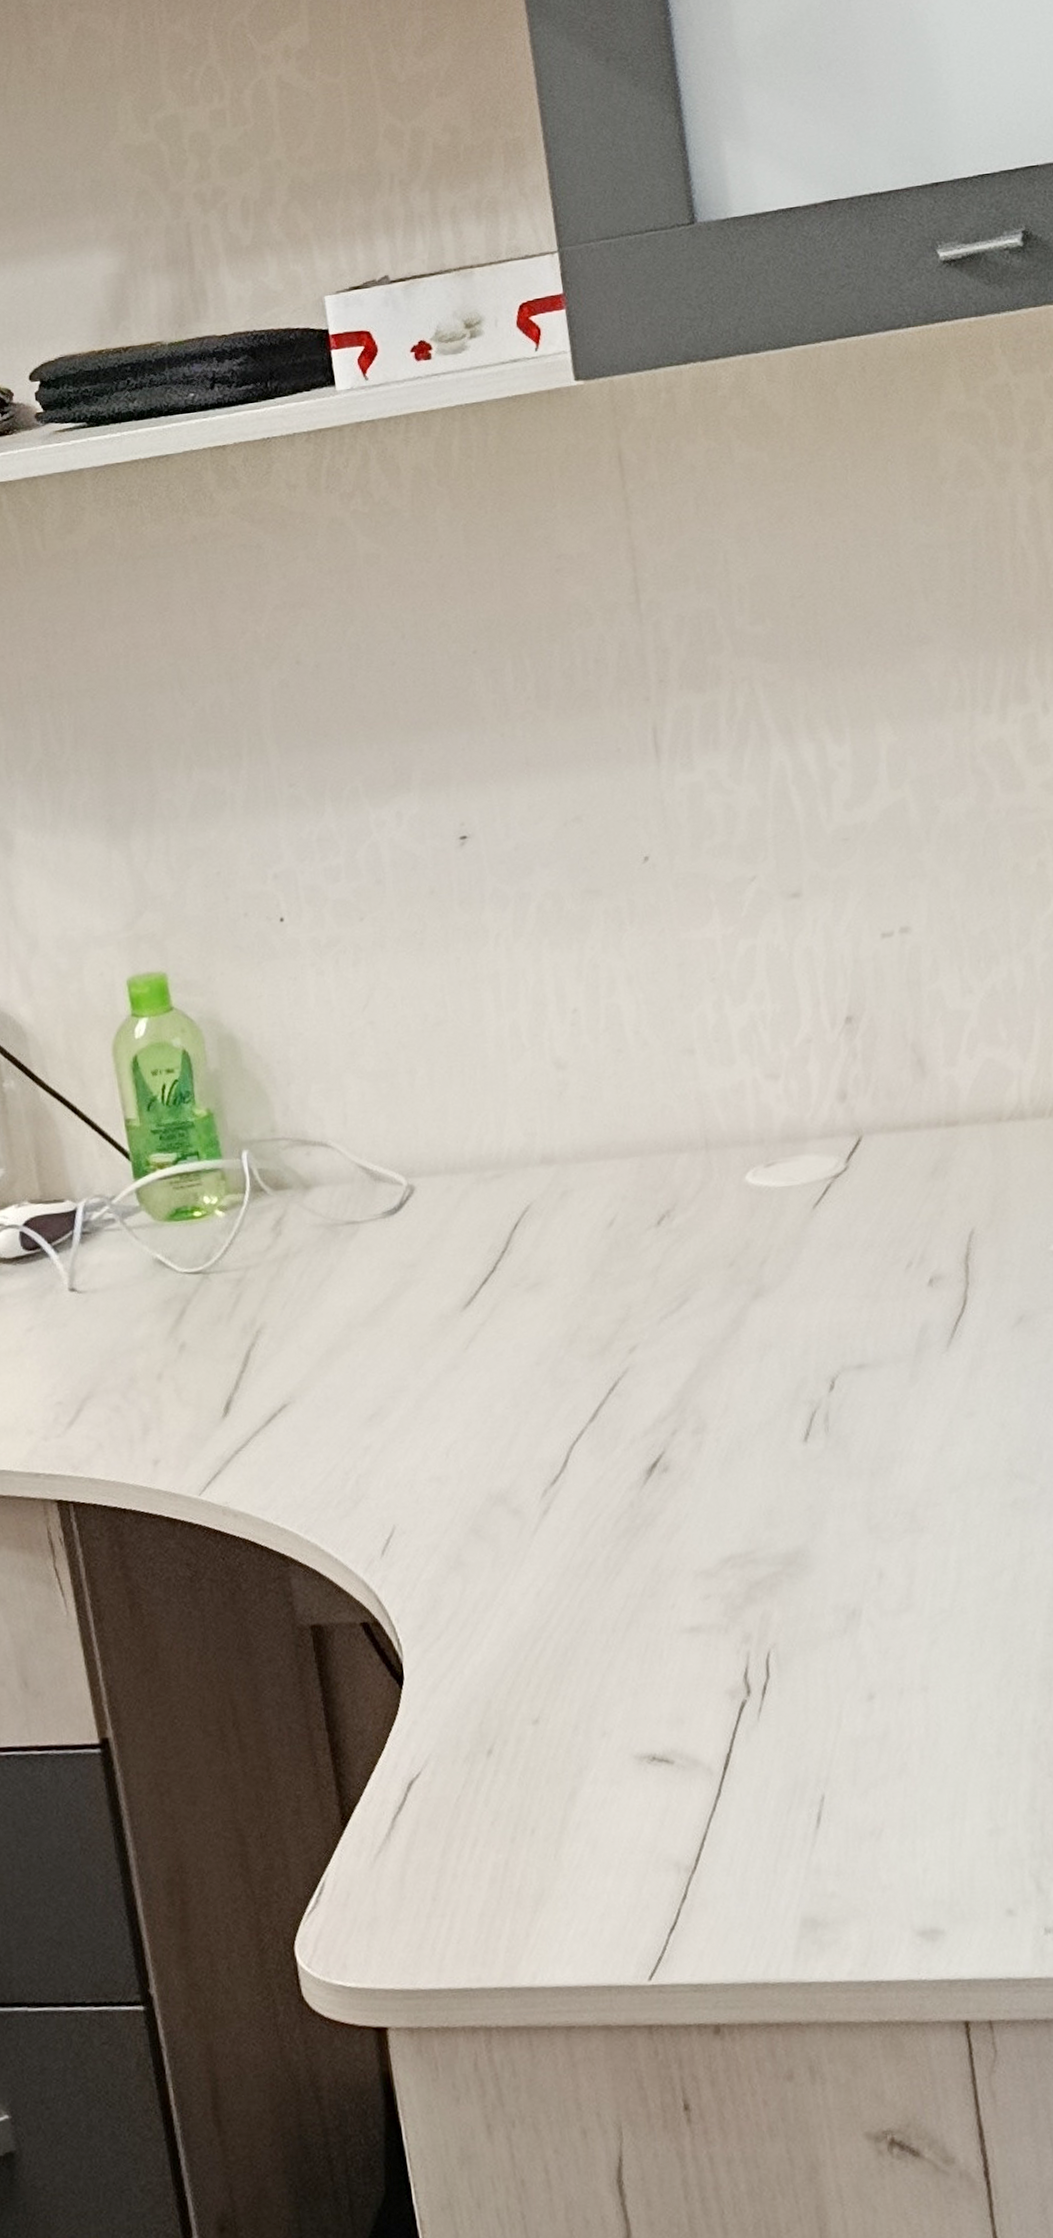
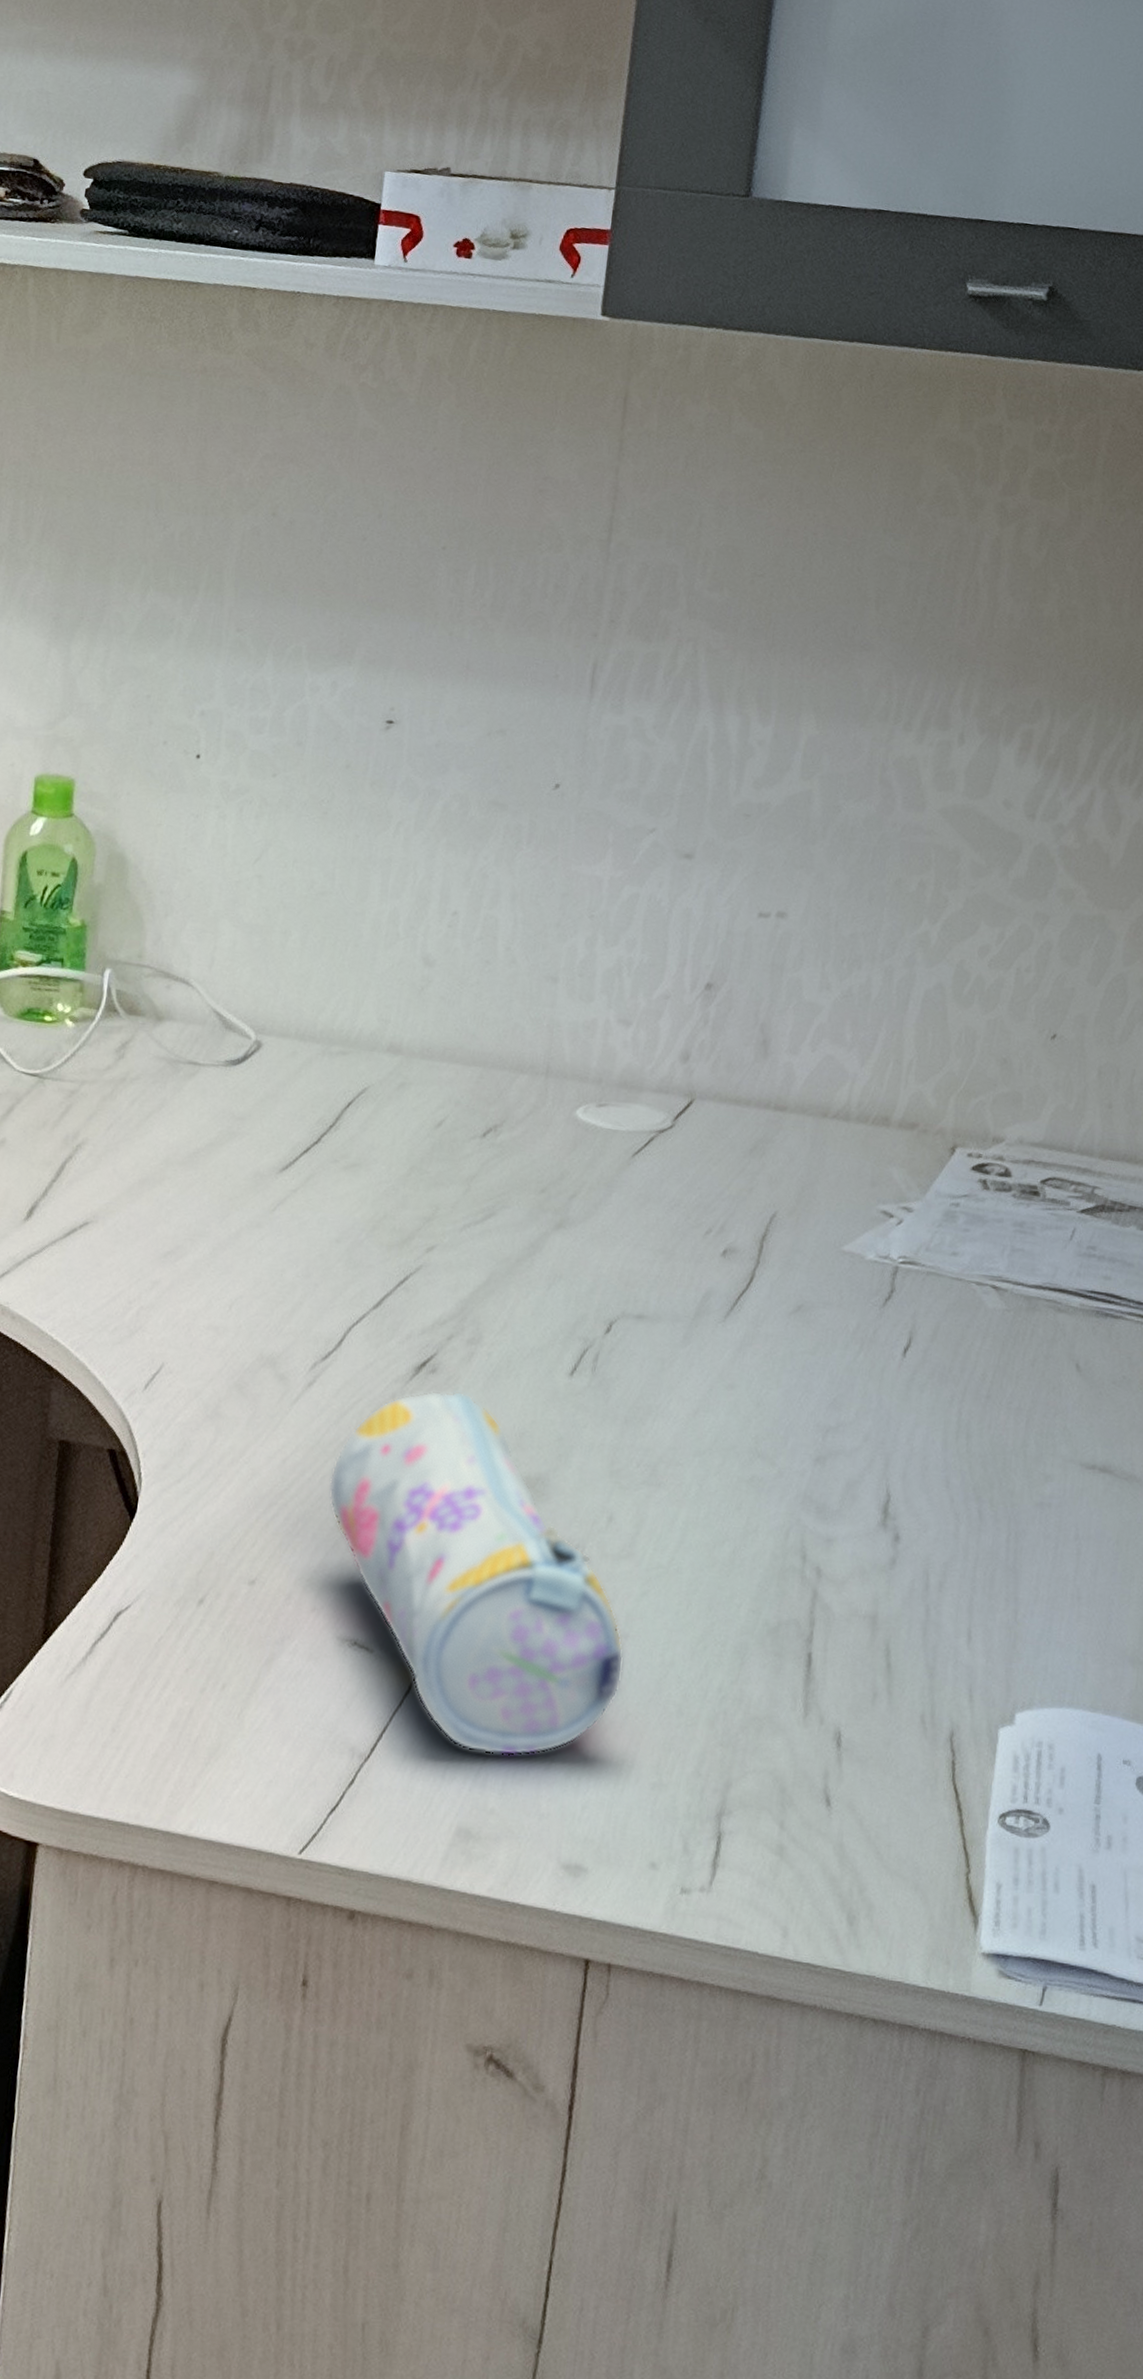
pencil case: none [587,1483,932,1840] -> present [328,1390,624,1756]

